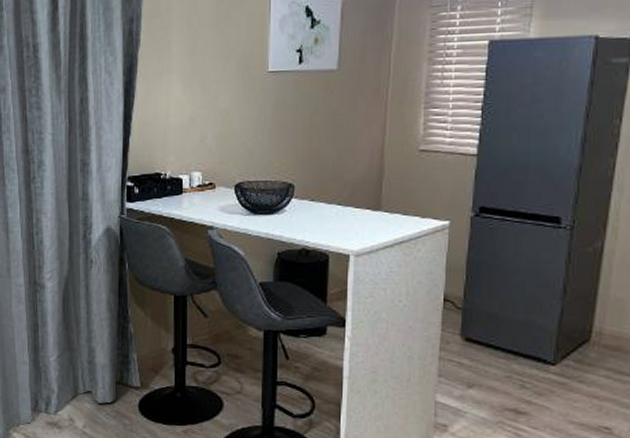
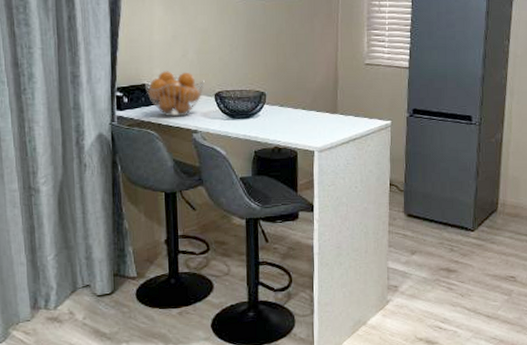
fruit basket: none [157,158,224,211] -> present [144,71,205,117]

